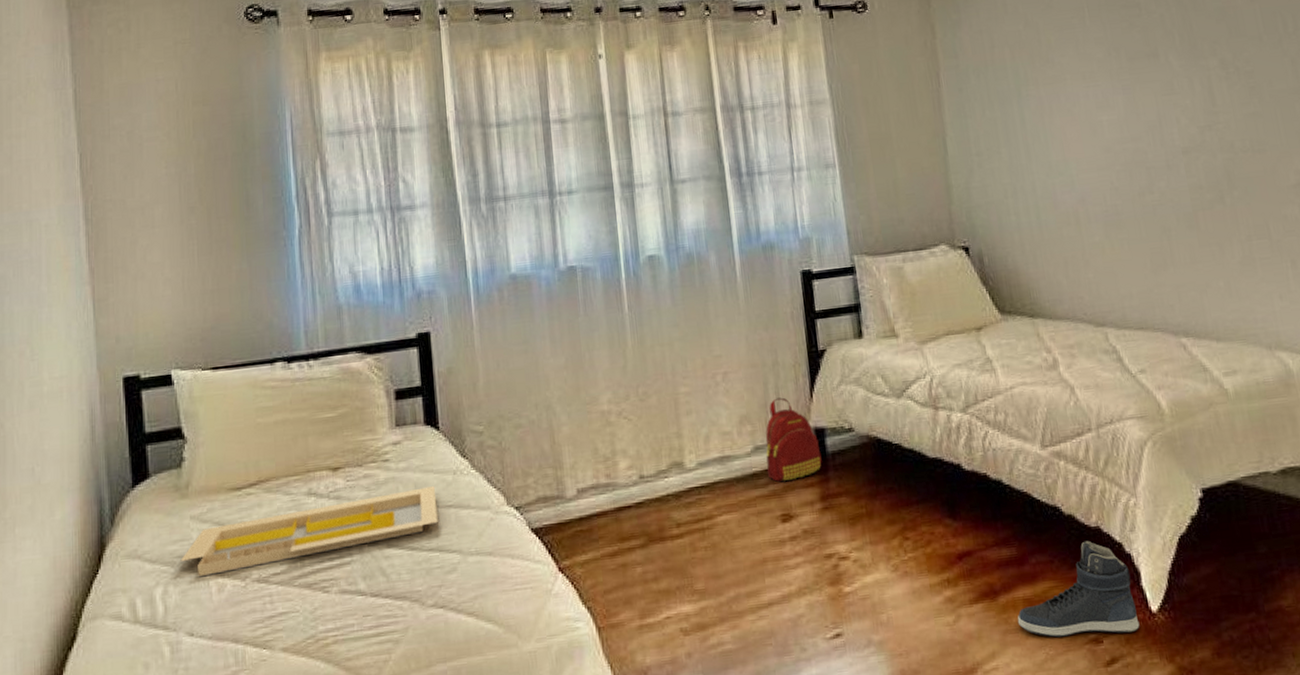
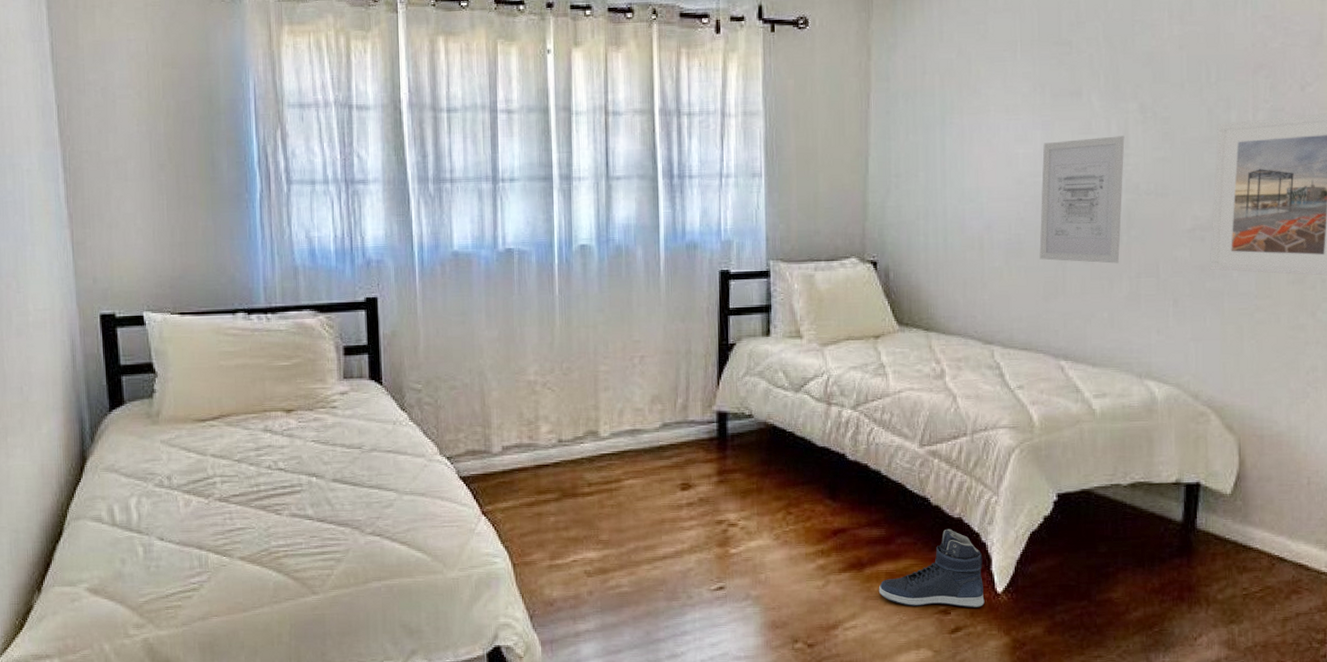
serving tray: present [180,486,438,577] -> none [152,433,378,493]
backpack: present [765,397,822,483] -> none [672,382,722,456]
wall art: none [1126,93,1226,230] -> present [1039,136,1125,264]

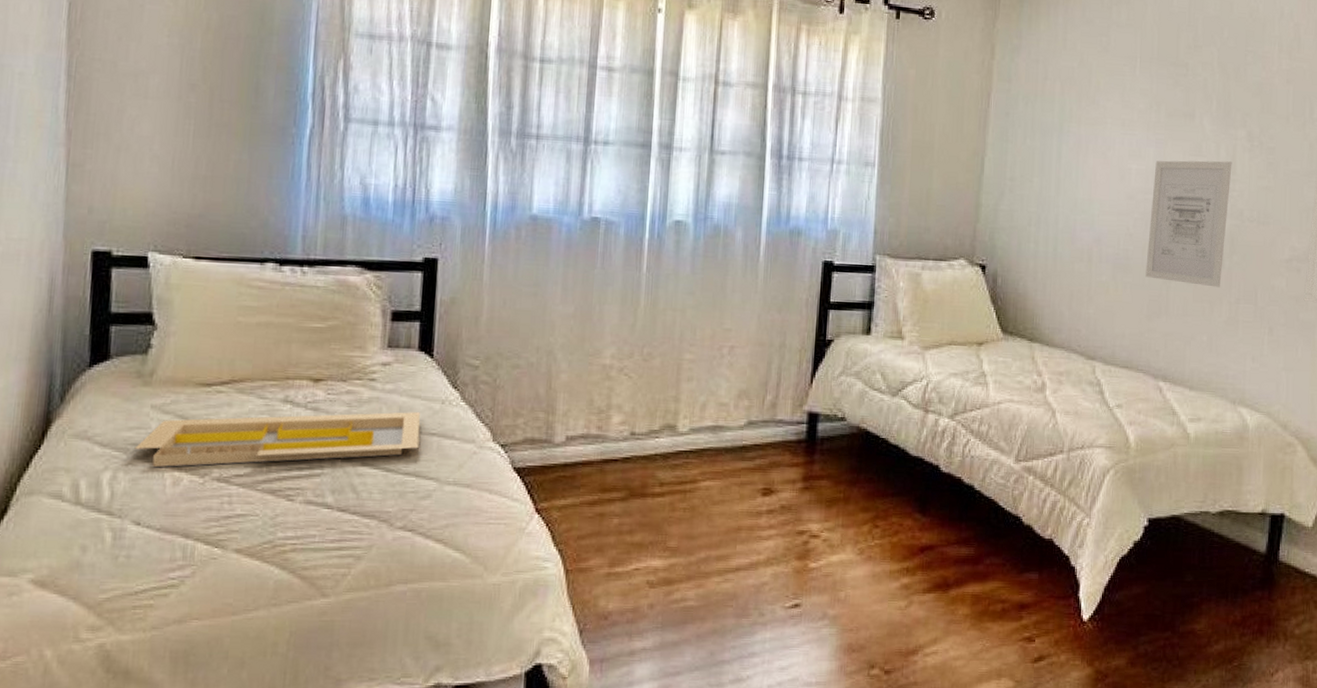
serving tray: none [152,433,378,493] -> present [134,412,420,468]
sneaker: present [878,529,985,608] -> none [962,550,1071,635]

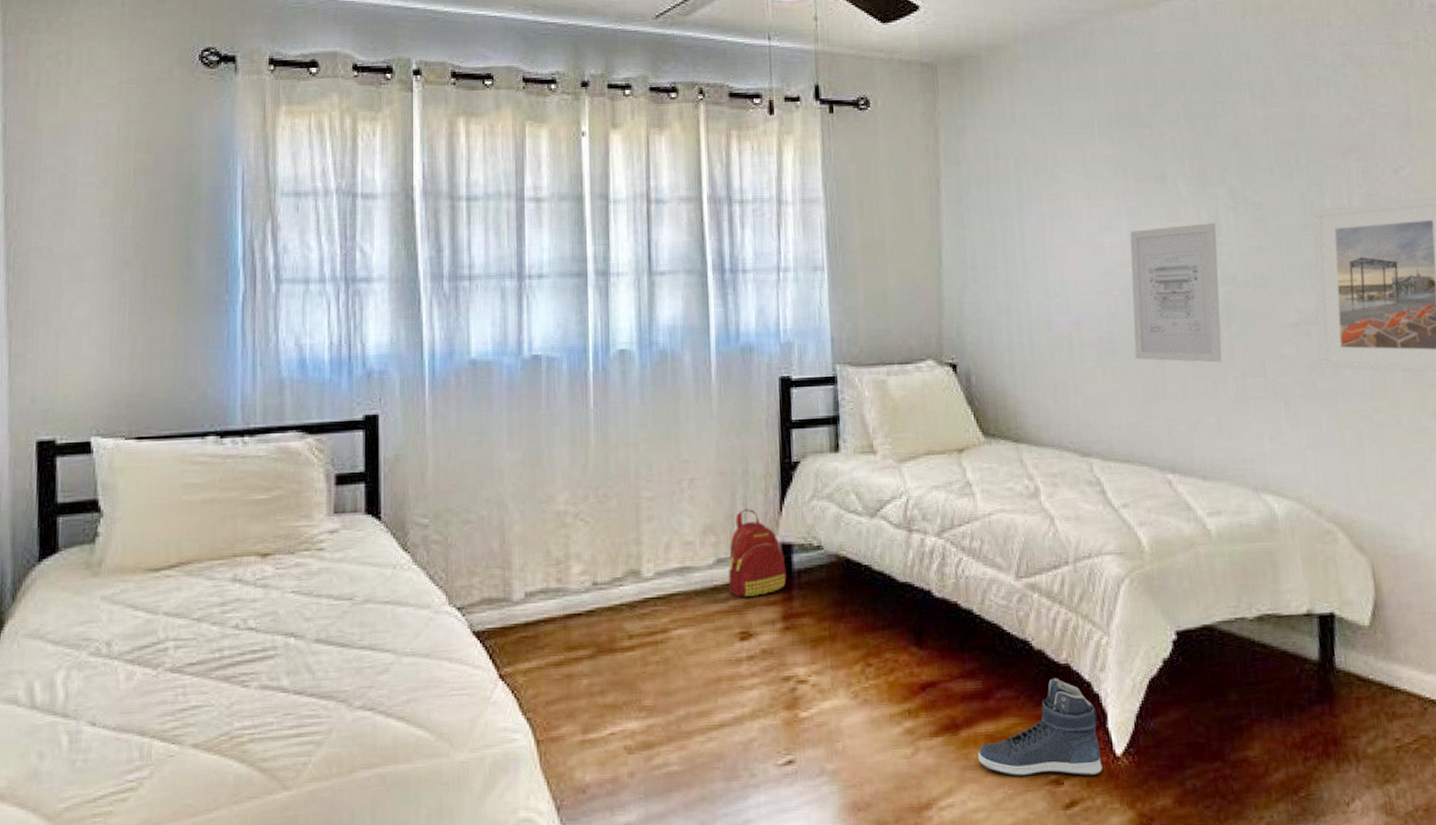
serving tray: present [134,412,420,468] -> none [86,580,373,663]
backpack: none [756,378,811,459] -> present [728,509,787,598]
sneaker: none [962,550,1071,635] -> present [977,678,1103,777]

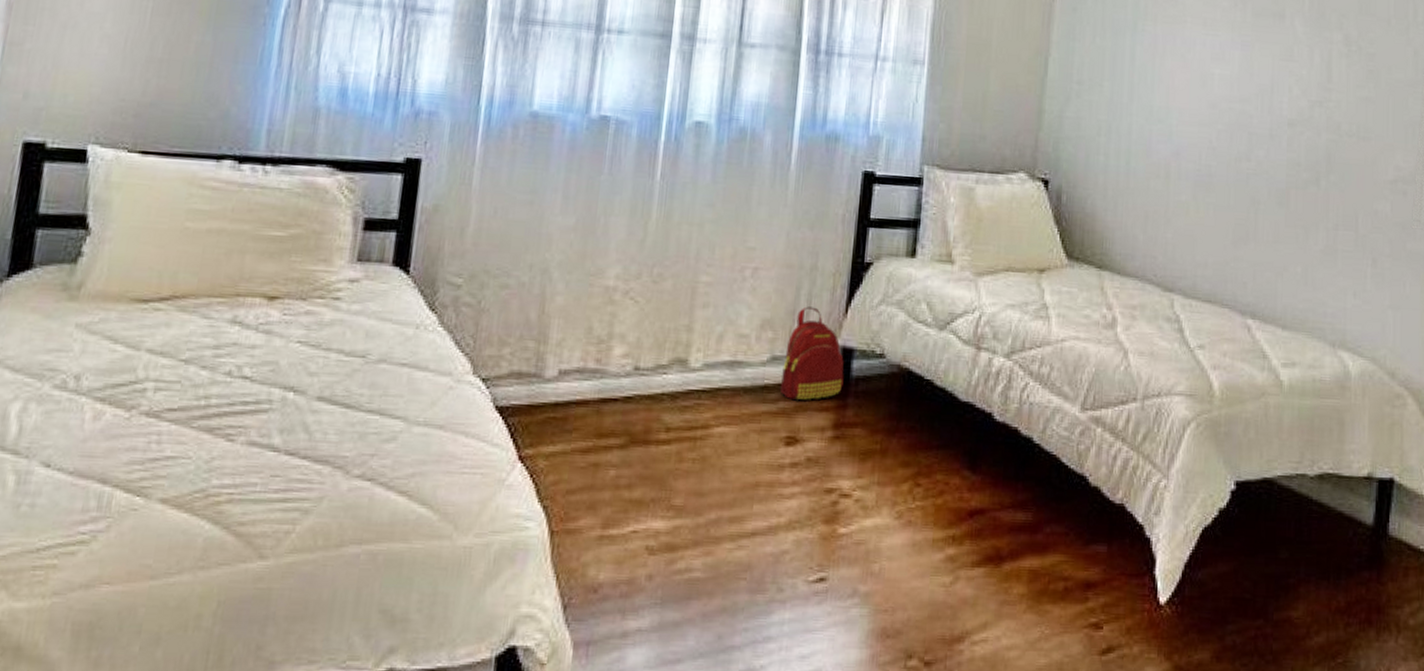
sneaker: present [977,678,1103,777] -> none [1018,517,1146,622]
wall art: present [1130,223,1222,363] -> none [1231,65,1328,211]

